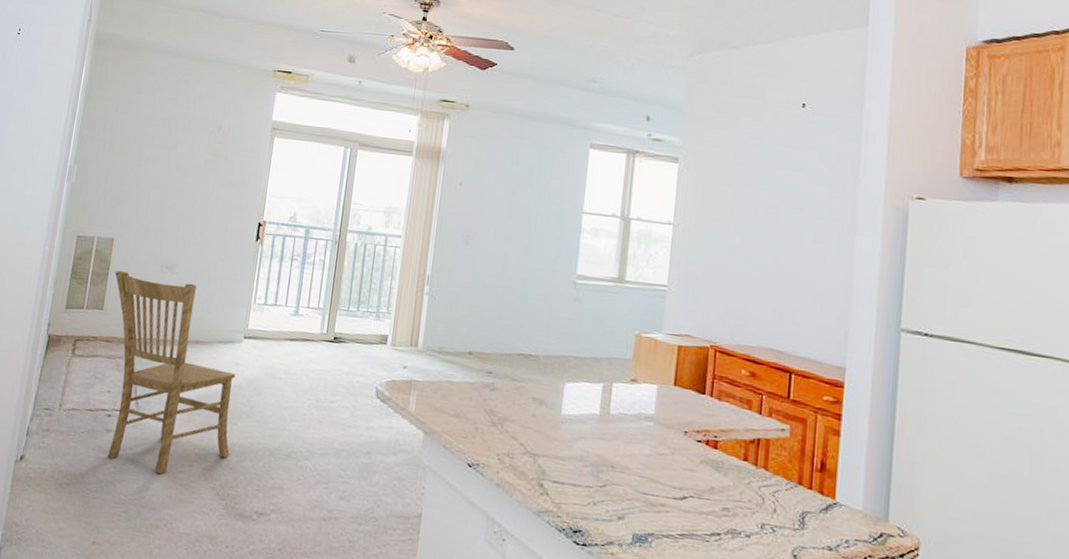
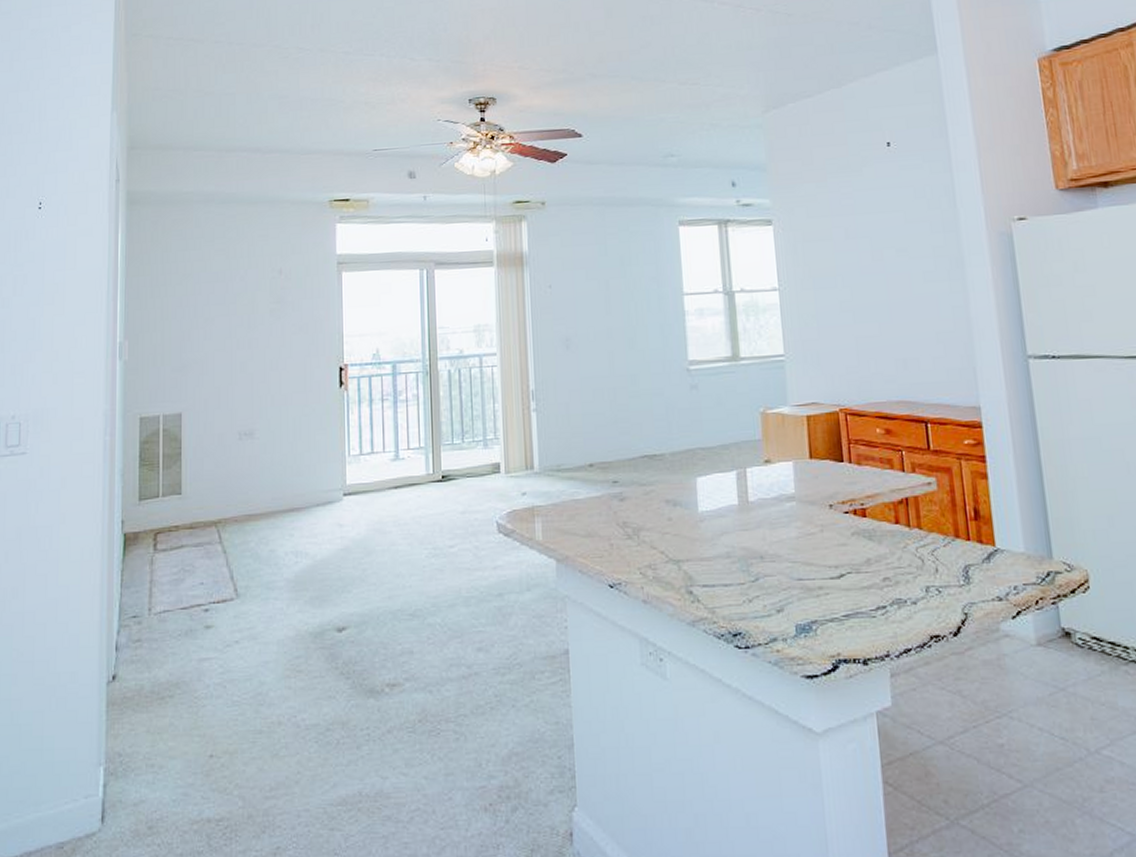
dining chair: present [108,270,235,474] -> none [188,446,348,663]

